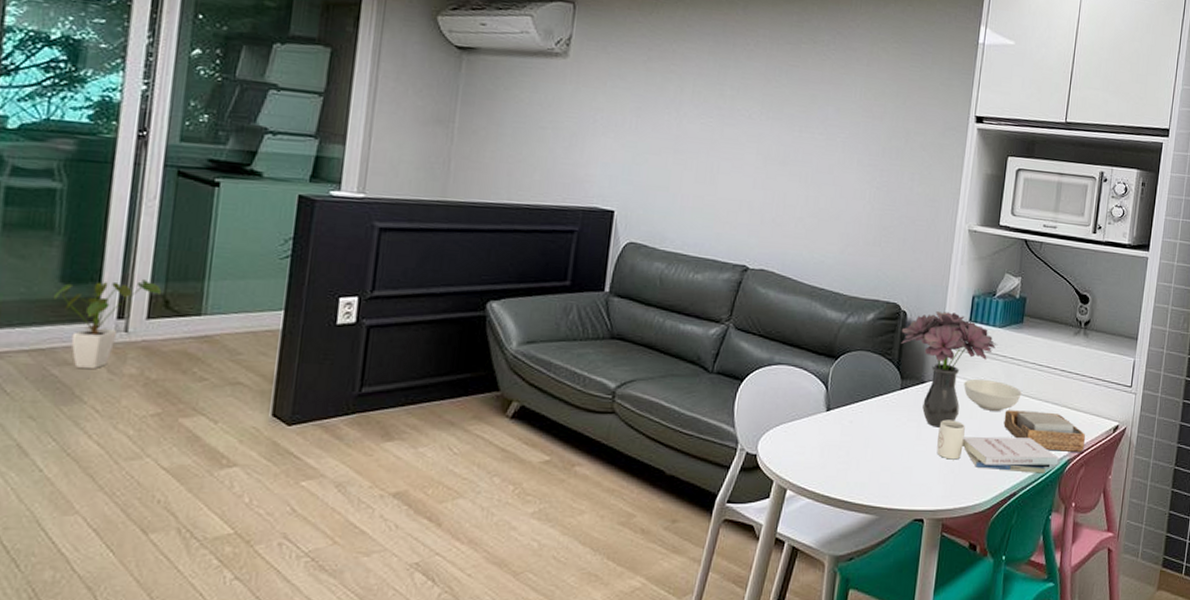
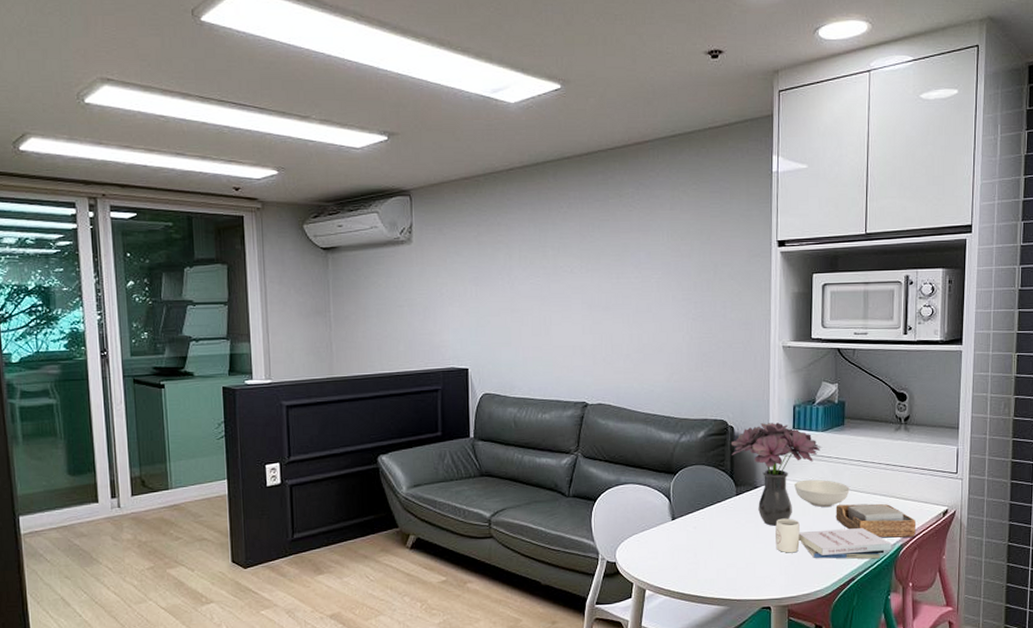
house plant: present [54,279,161,370] -> none [66,466,137,539]

